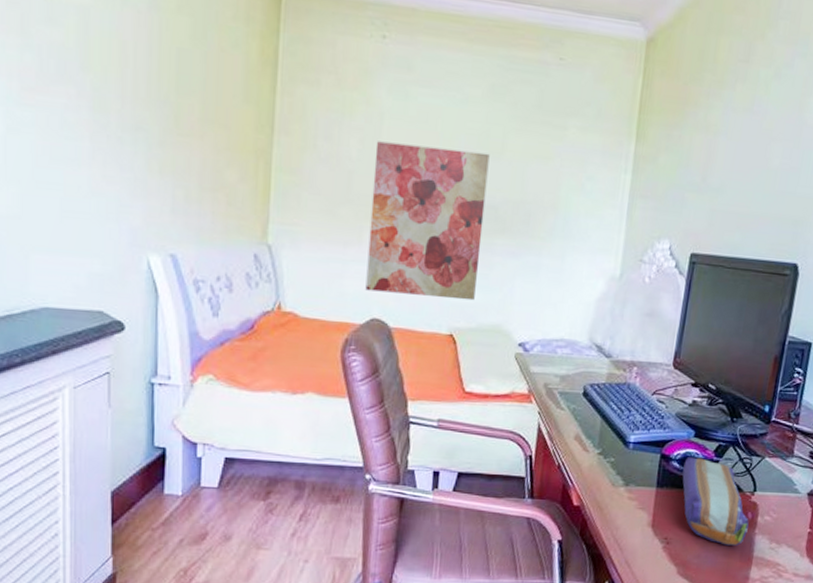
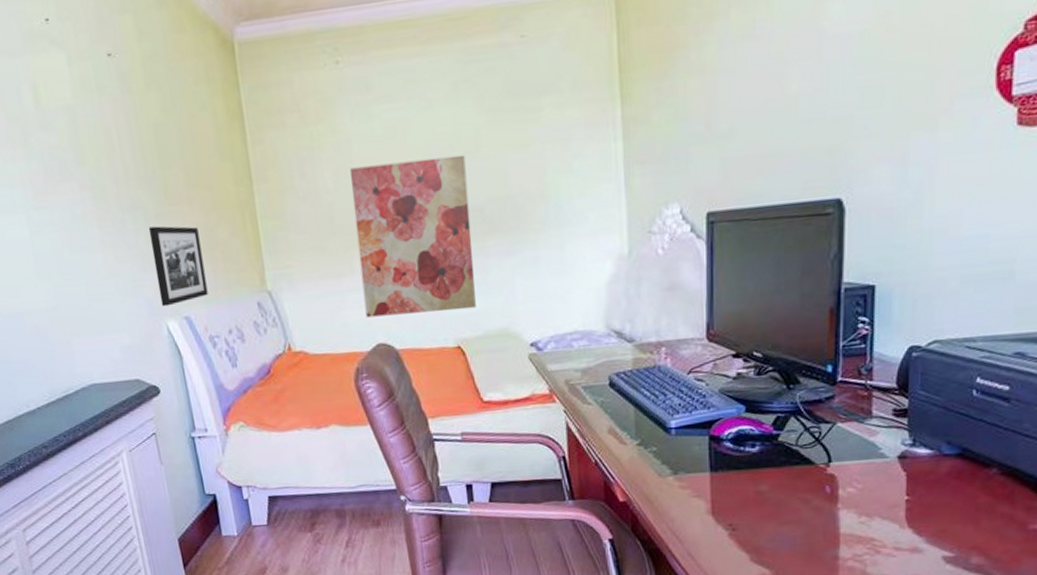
picture frame: none [146,152,204,240] -> present [148,226,208,307]
pencil case: present [682,457,749,546] -> none [738,433,828,525]

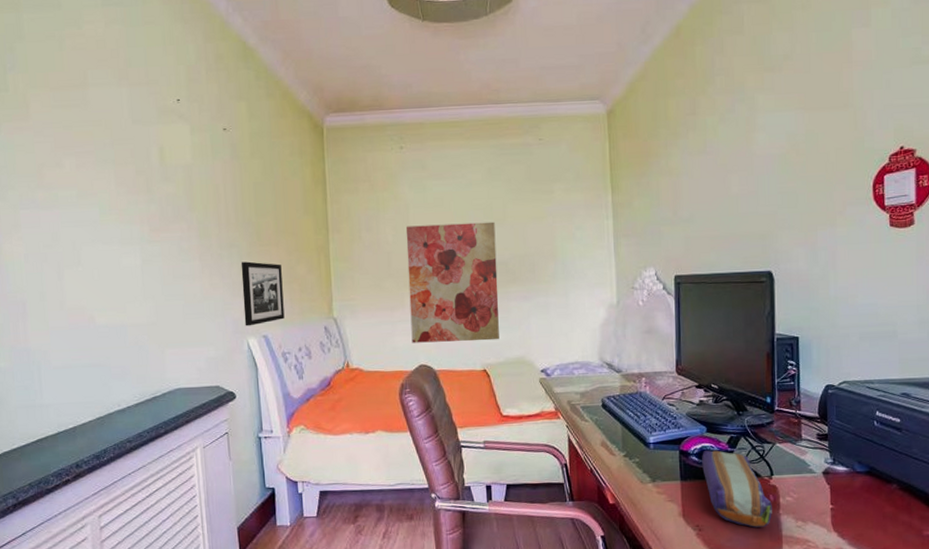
pencil case: none [738,433,828,525] -> present [702,450,772,528]

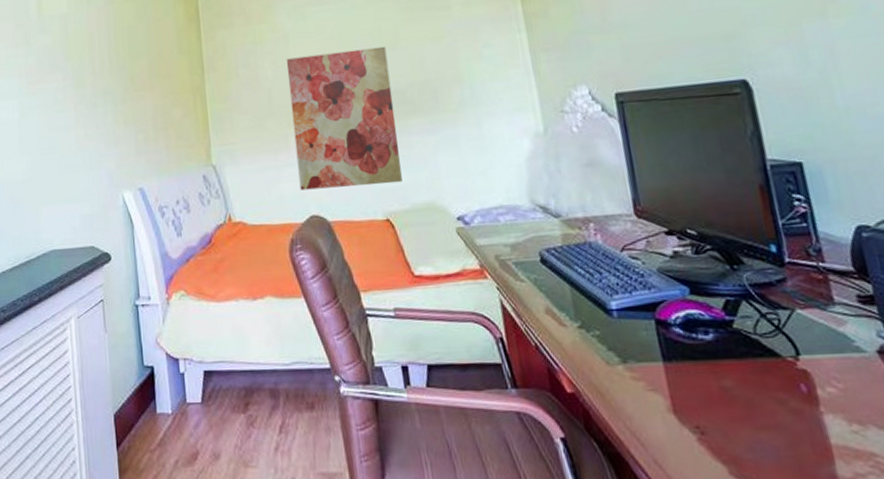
picture frame: present [241,261,285,326] -> none [115,108,161,179]
pencil case: present [702,450,772,528] -> none [688,319,810,432]

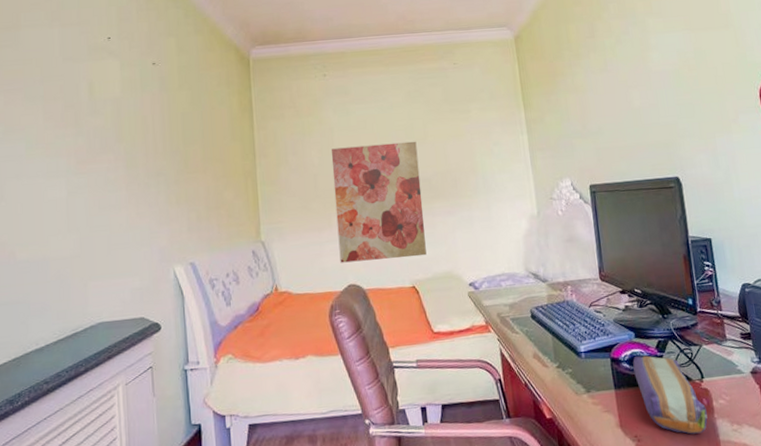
pencil case: none [688,319,810,432] -> present [633,355,708,434]

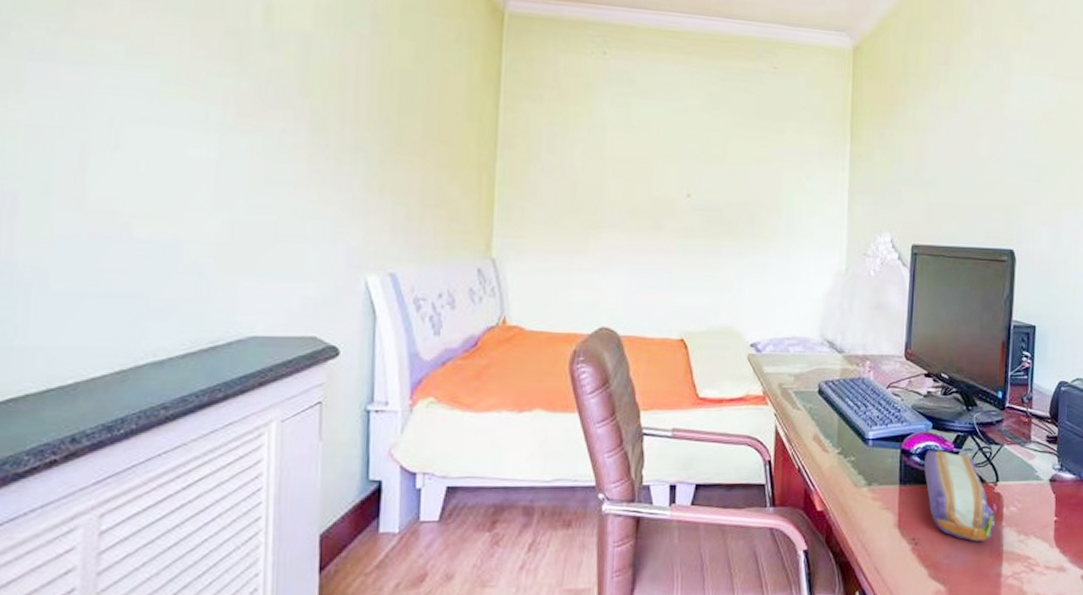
wall art: present [331,141,427,263] -> none [593,151,712,303]

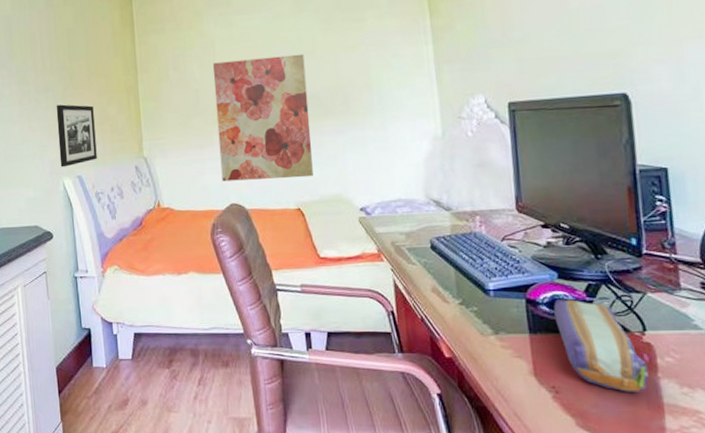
picture frame: none [364,172,426,259] -> present [56,104,97,167]
wall art: none [593,151,712,303] -> present [213,54,313,182]

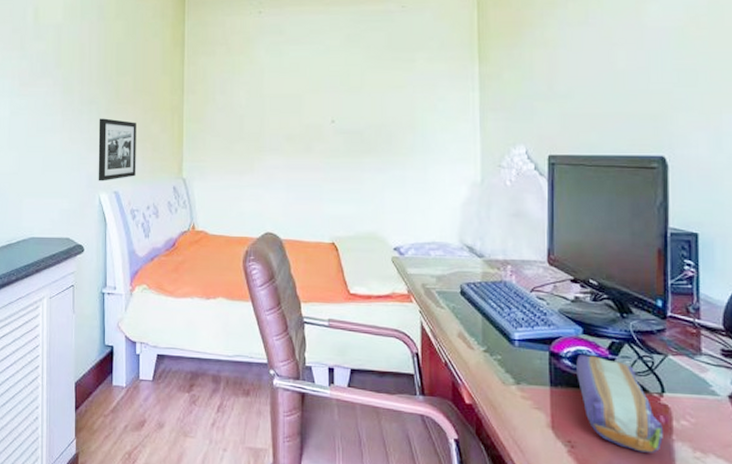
wall art: present [213,54,313,182] -> none [259,89,352,212]

